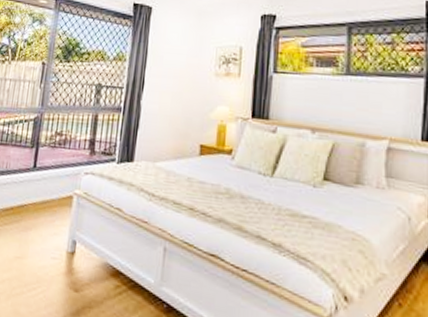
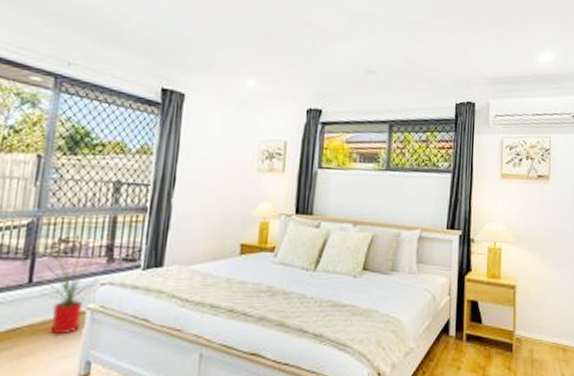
house plant: none [40,140,85,214] -> present [38,248,101,334]

